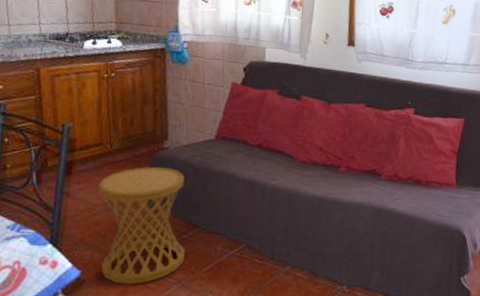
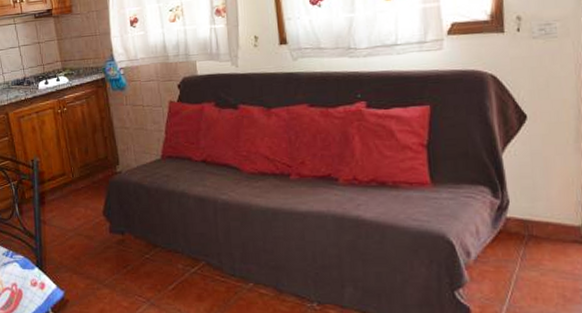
side table: present [97,166,185,285] -> none [66,190,150,304]

